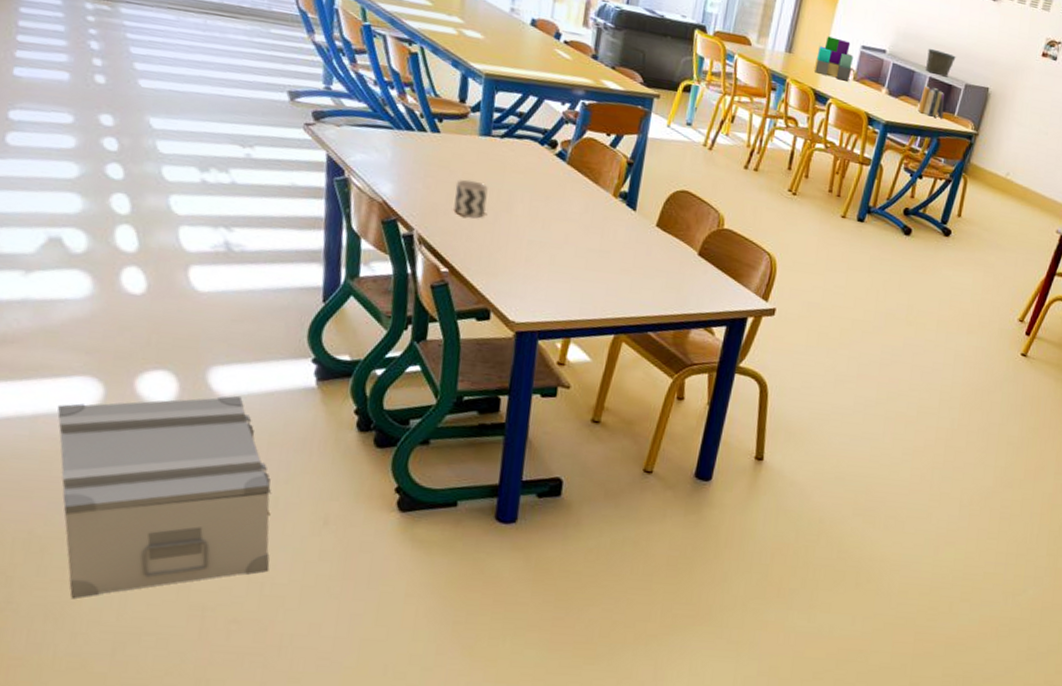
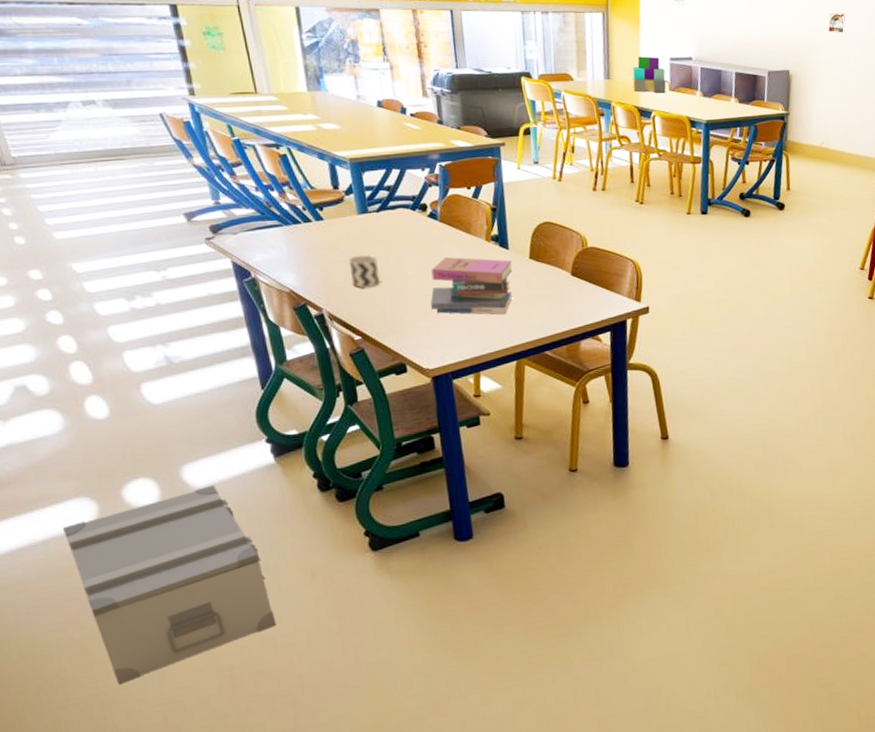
books: none [534,203,636,281] -> present [430,256,513,315]
books: present [918,85,945,119] -> none [731,80,755,107]
basket: present [926,48,956,77] -> none [728,46,755,69]

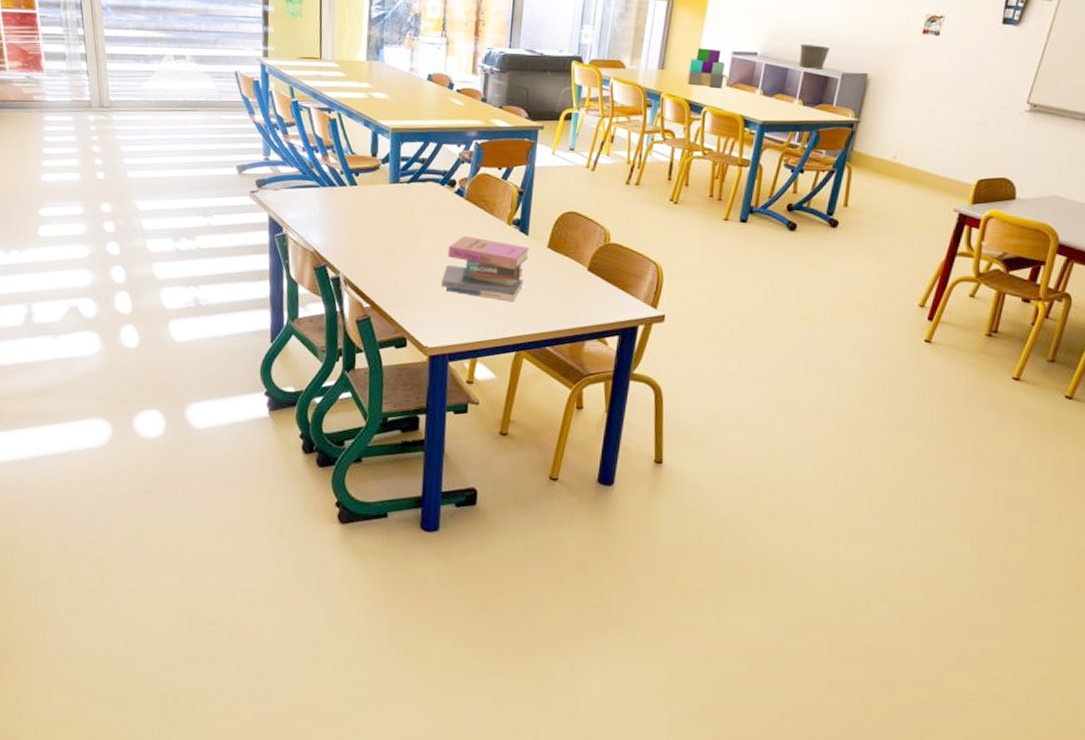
storage box: present [62,484,277,684] -> none [79,427,239,603]
cup: present [348,255,380,288] -> none [370,223,399,257]
basket: none [728,46,755,69] -> present [800,43,830,70]

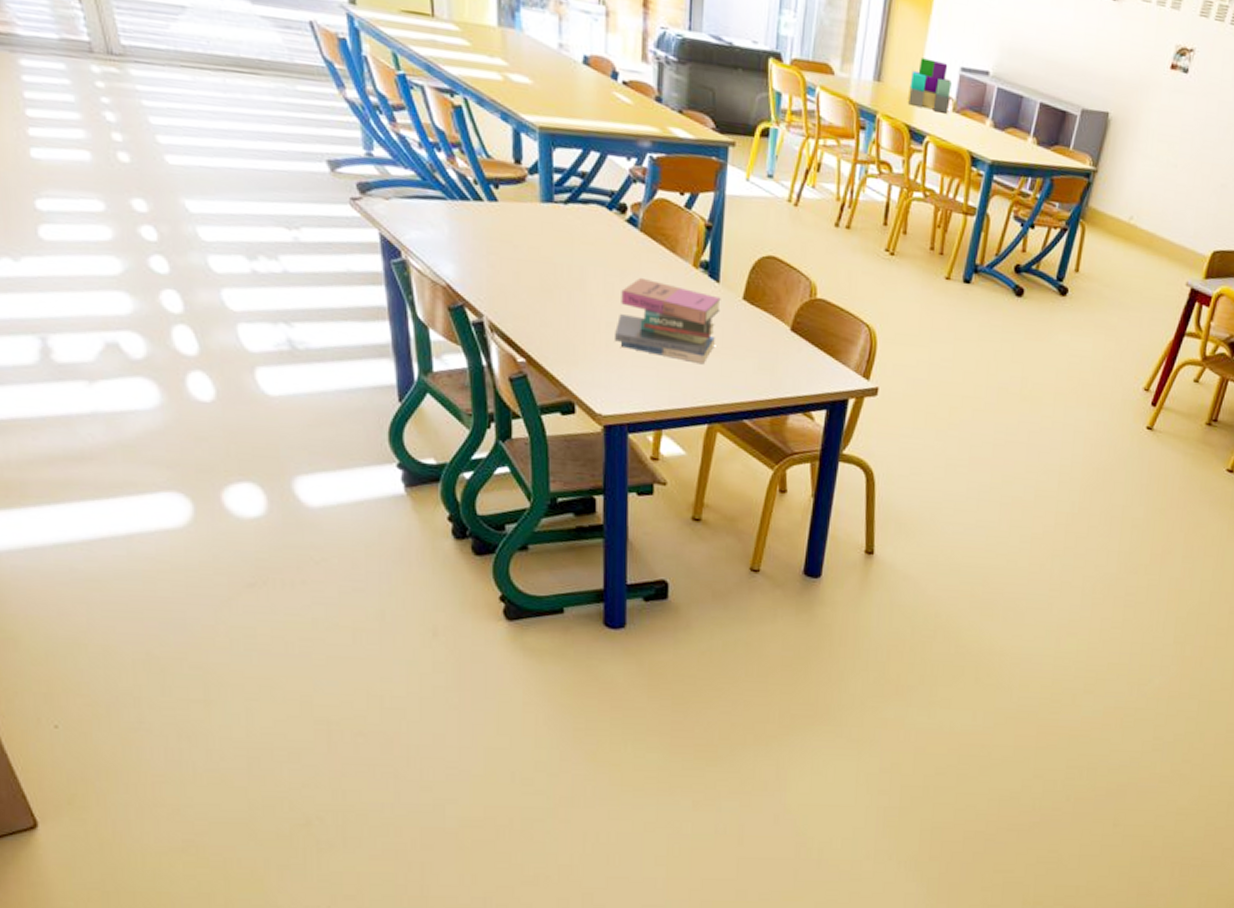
basket: present [800,43,830,70] -> none [1036,66,1070,102]

